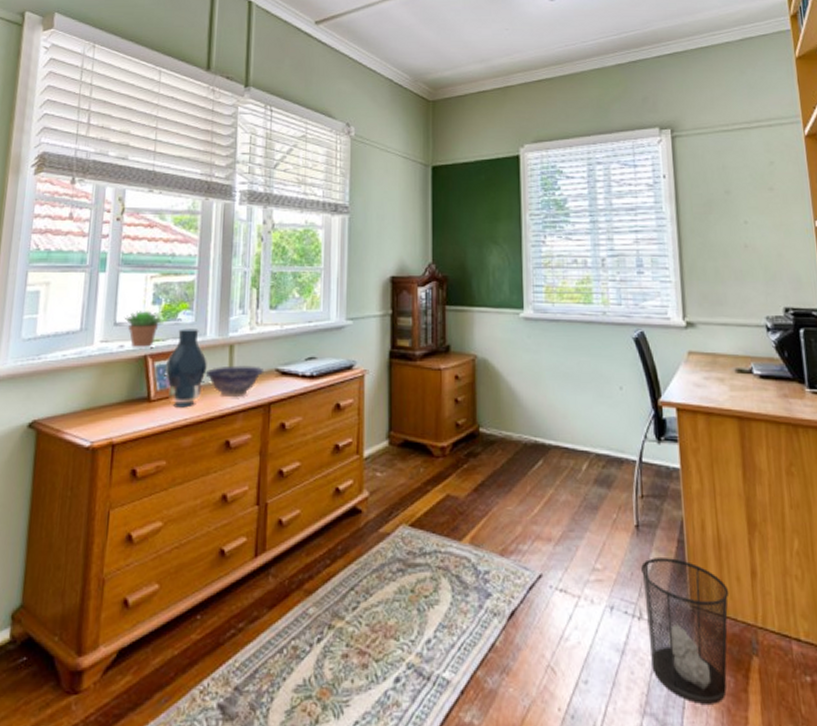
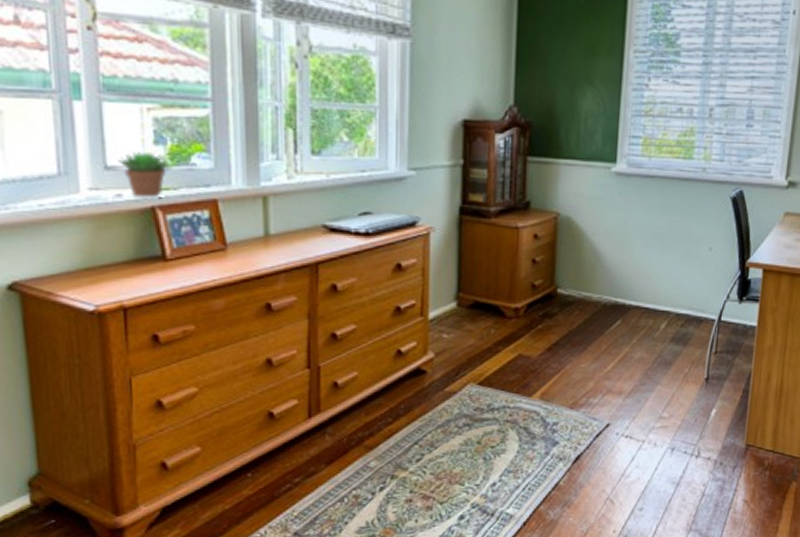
vase: present [165,329,207,408] -> none [180,175,236,268]
decorative bowl: present [205,365,265,396] -> none [234,220,309,255]
waste bin: present [641,558,730,704] -> none [702,405,782,520]

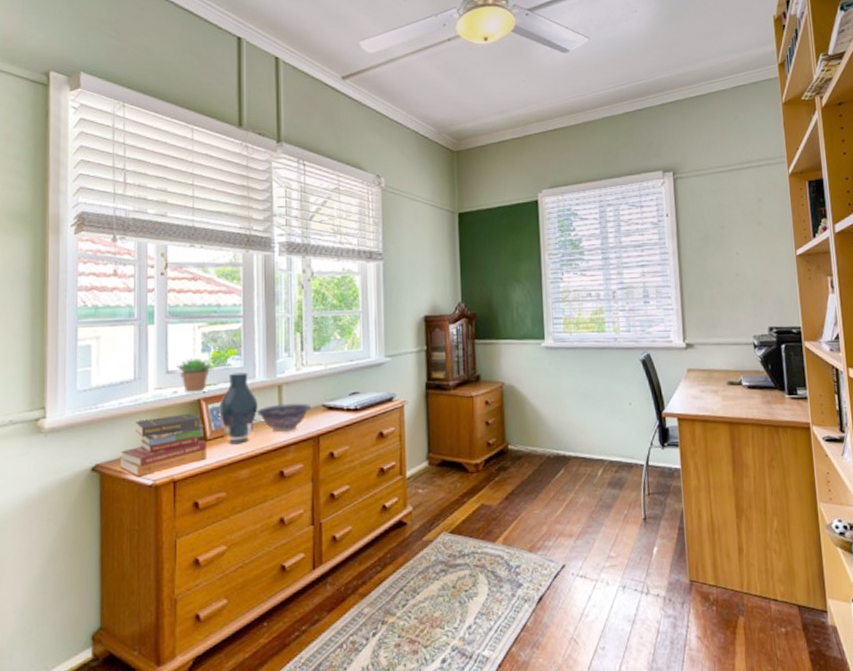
books: none [47,224,168,300] -> present [120,413,207,477]
vase: none [180,175,236,268] -> present [218,372,258,445]
decorative bowl: none [234,220,309,255] -> present [257,403,312,432]

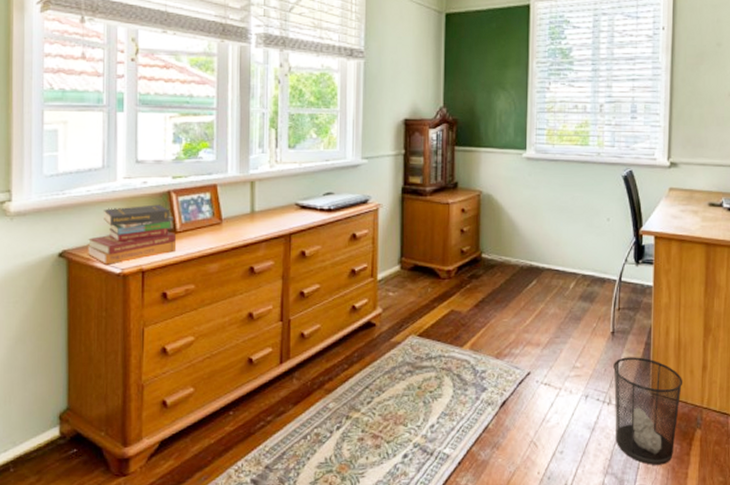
succulent plant: present [176,358,211,393] -> none [146,149,182,184]
vase: present [218,372,258,445] -> none [188,166,230,238]
decorative bowl: present [257,403,312,432] -> none [228,200,285,228]
waste bin: none [648,543,721,657] -> present [613,357,683,465]

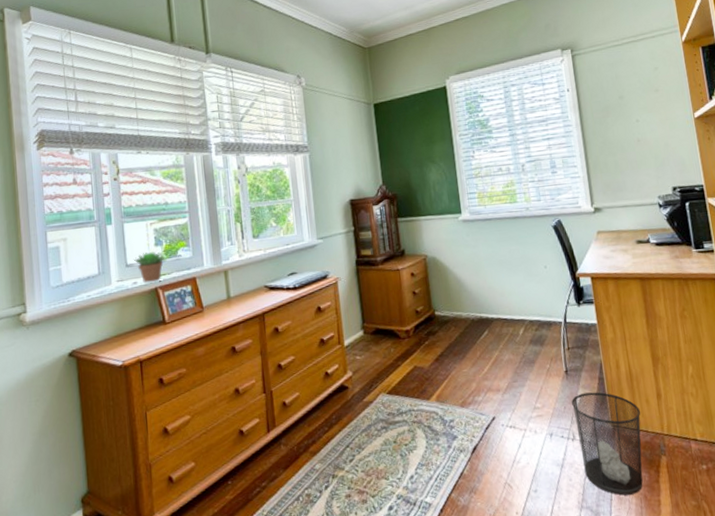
books: present [88,204,177,264] -> none [92,300,168,359]
succulent plant: none [146,149,182,184] -> present [134,252,164,283]

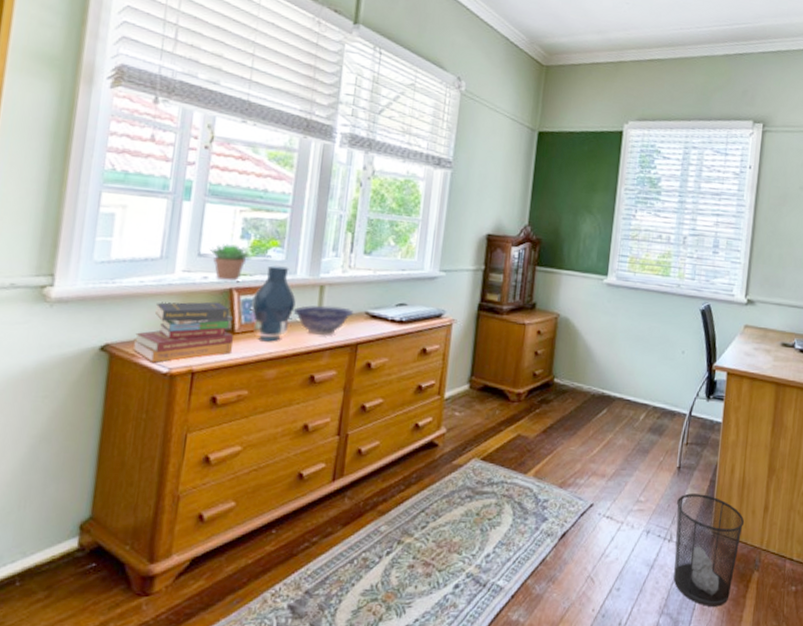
books: none [92,300,168,359] -> present [133,301,234,363]
vase: none [173,261,208,326] -> present [251,265,296,342]
decorative bowl: none [207,285,256,313] -> present [293,305,354,335]

